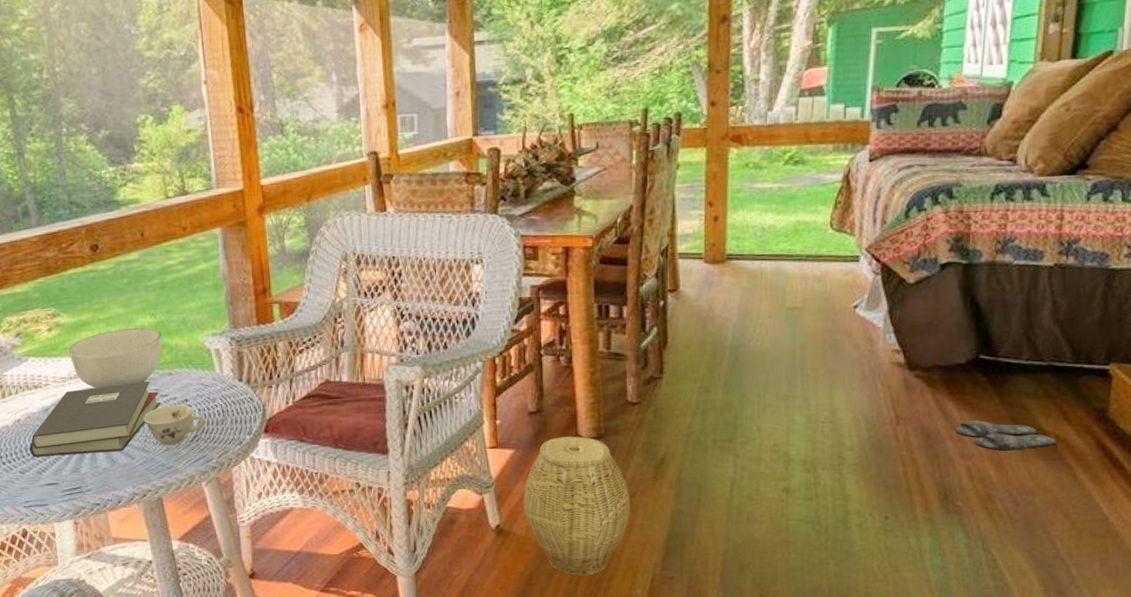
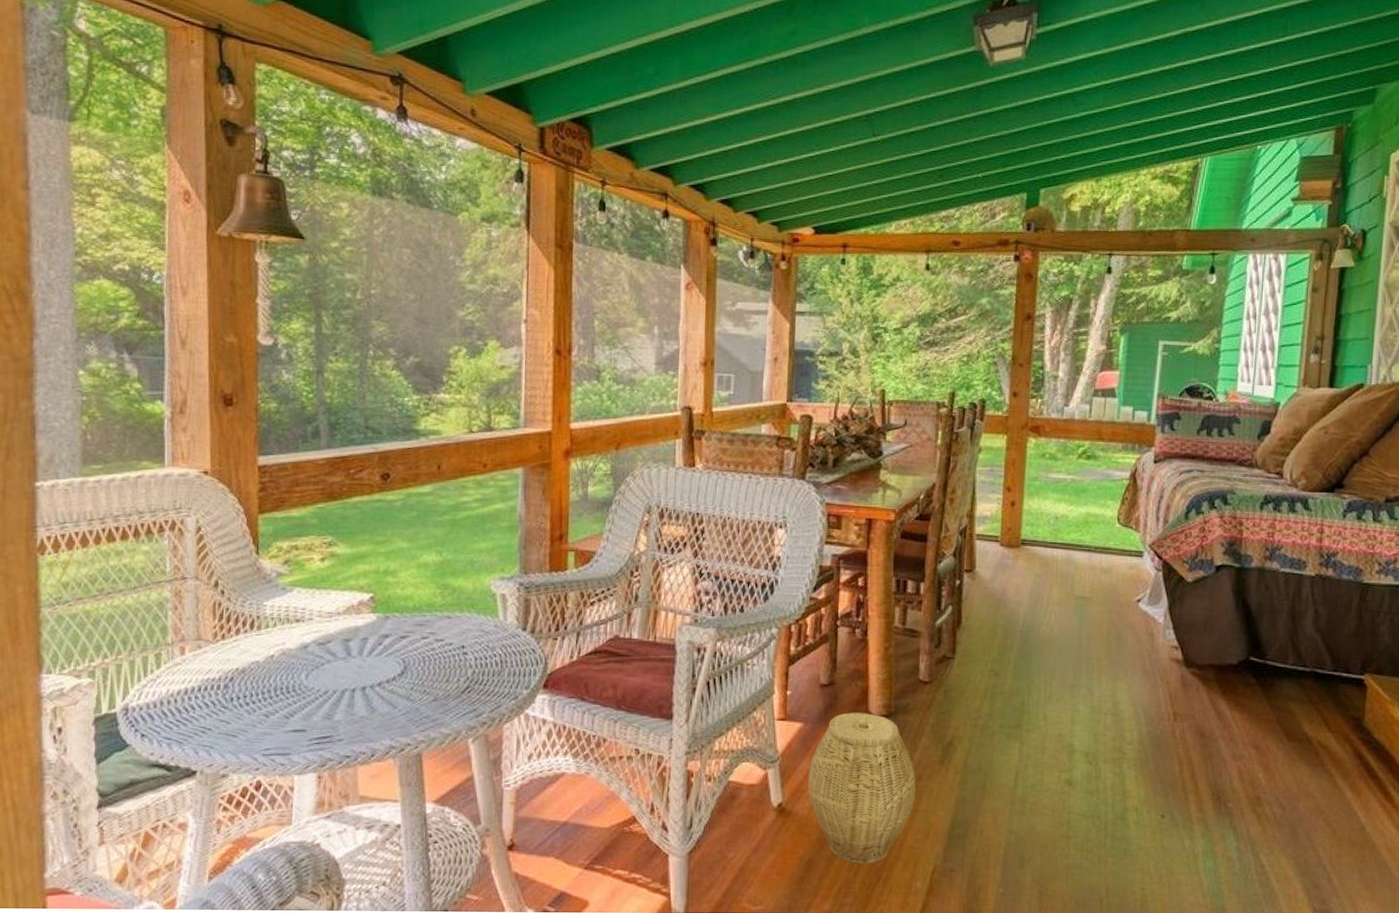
hardback book: present [29,381,160,458] -> none [279,623,434,700]
bowl: present [68,328,162,388] -> none [340,565,446,627]
teacup: present [143,404,205,446] -> none [413,650,480,696]
slippers: present [955,420,1057,451] -> none [1228,722,1319,754]

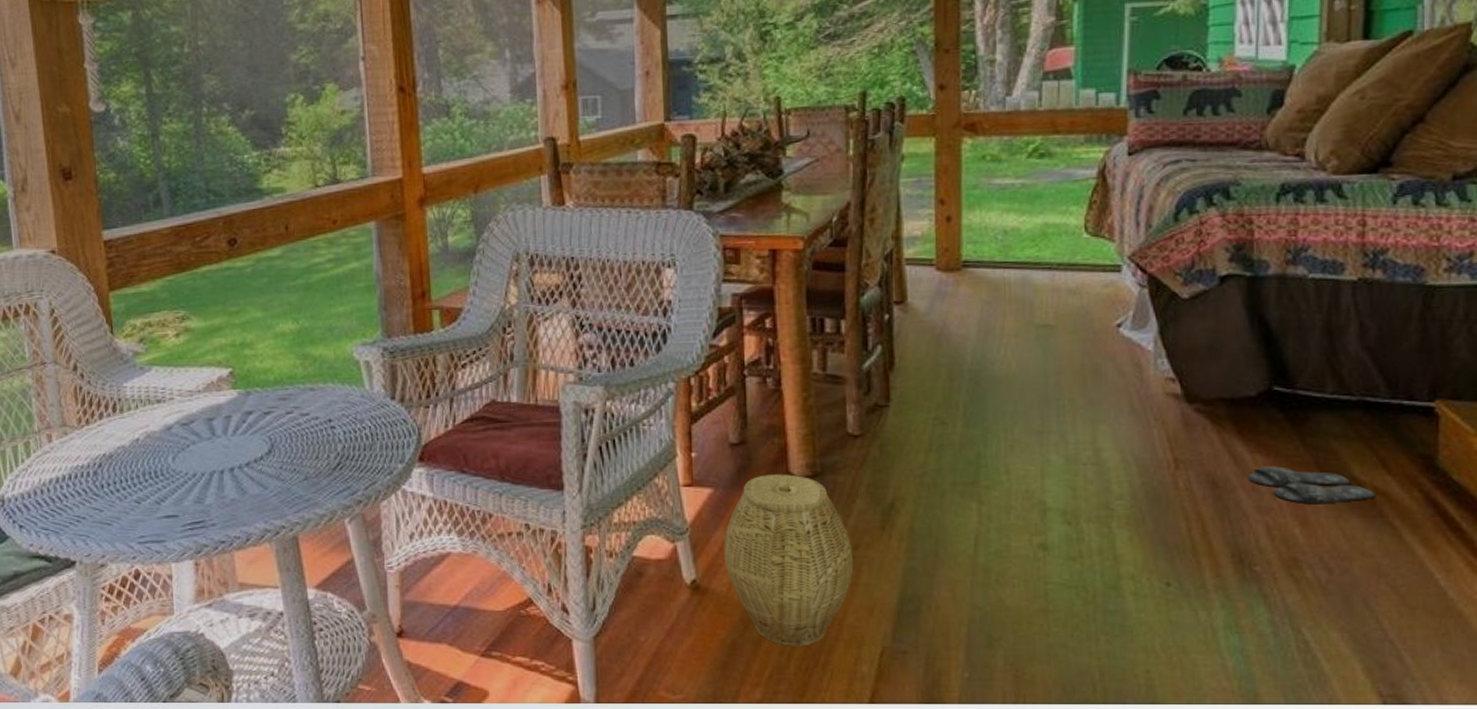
slippers: none [1228,722,1319,754] -> present [1248,466,1375,505]

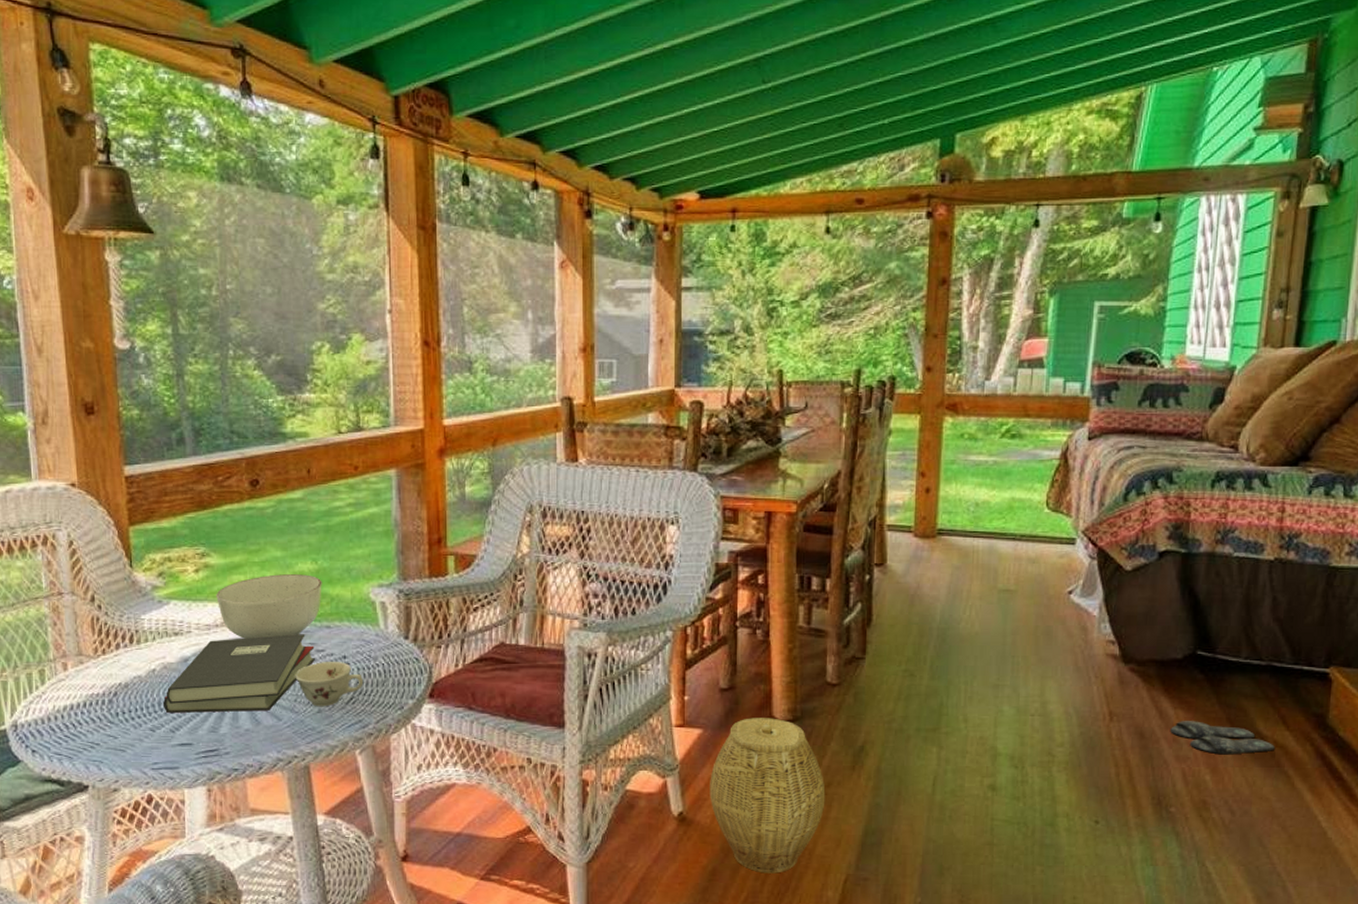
hardback book: none [148,397,300,485] -> present [163,634,315,714]
bowl: none [197,335,305,404] -> present [216,574,322,639]
teacup: none [280,424,351,474] -> present [295,661,364,707]

